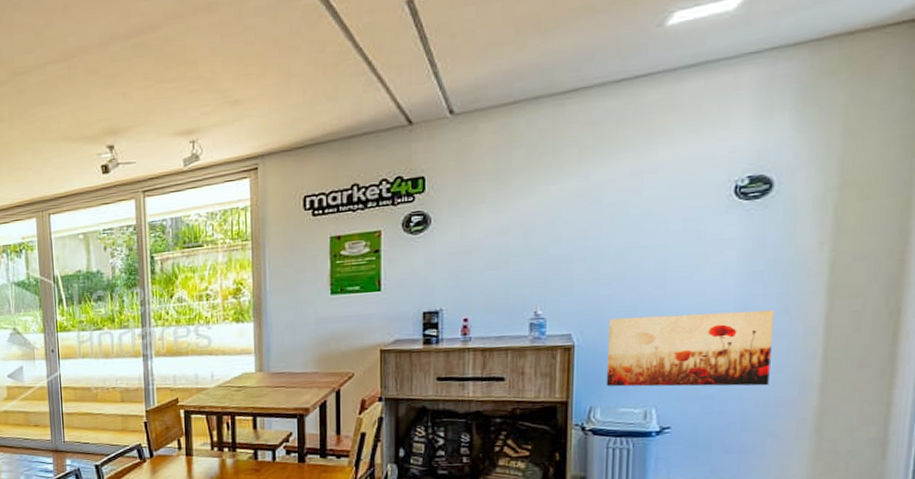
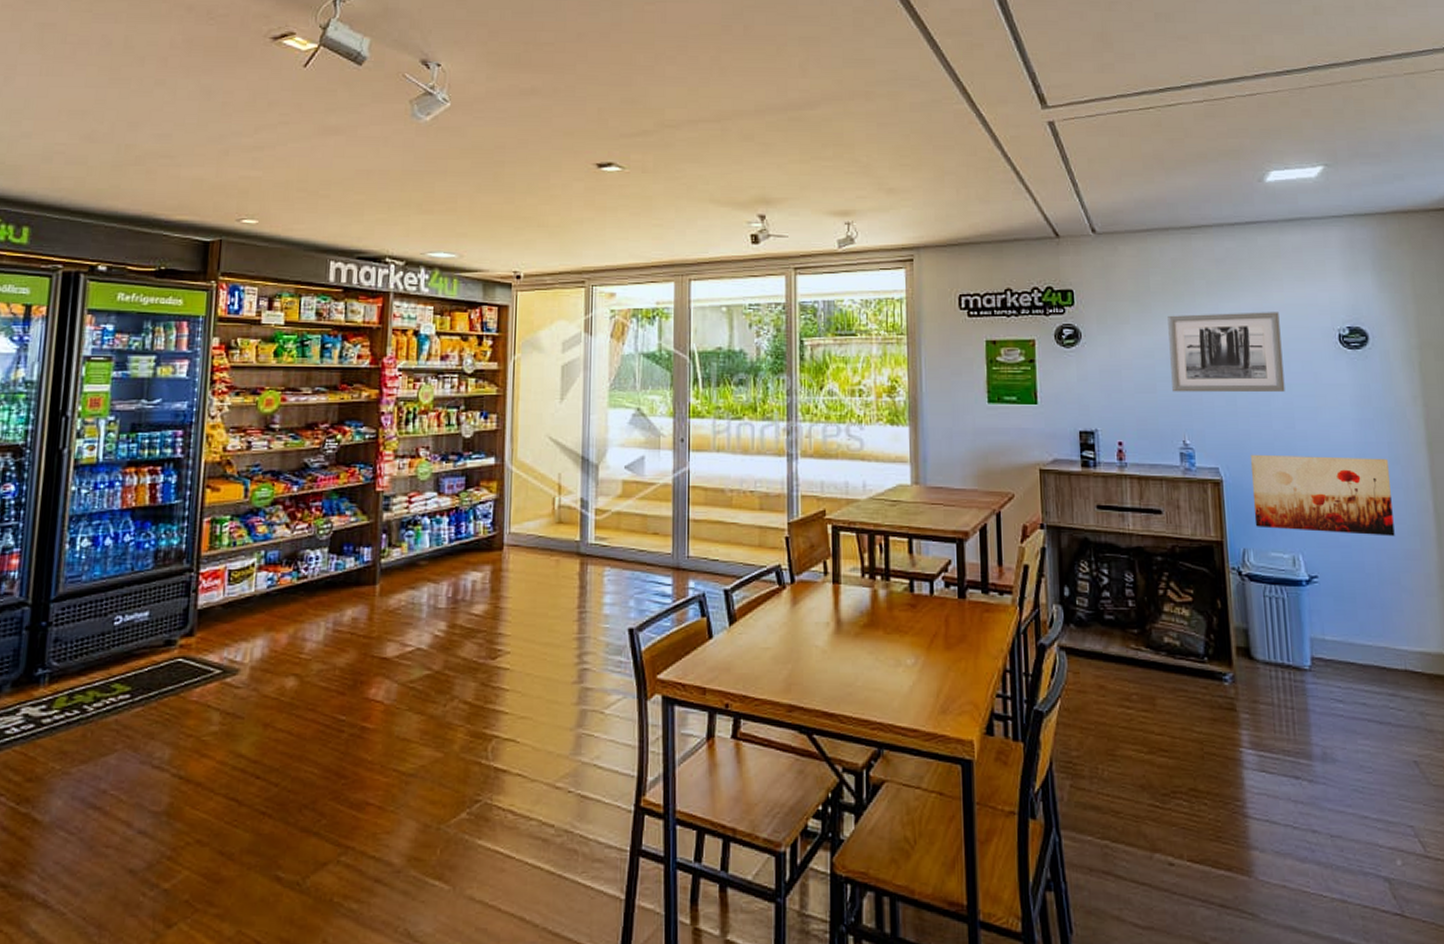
wall art: none [527,170,663,266] -> present [1168,312,1285,393]

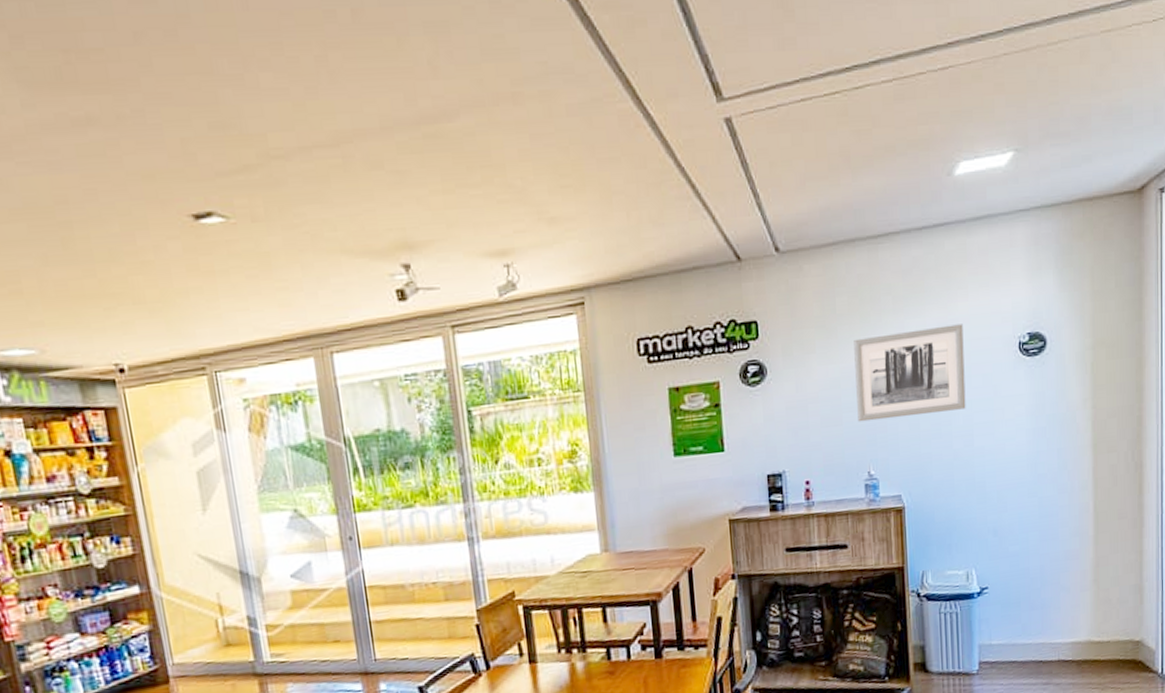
wall art: present [1250,454,1395,537] -> none [930,465,1058,549]

